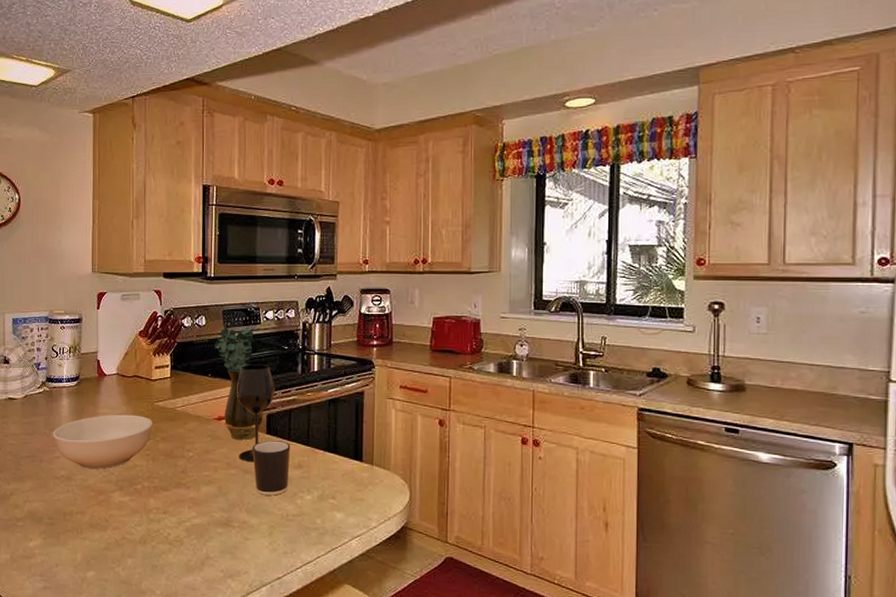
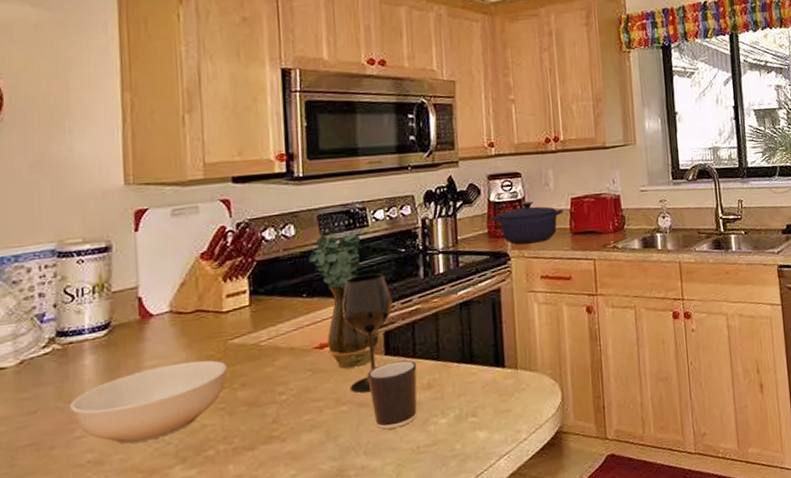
cooking pot: none [360,316,425,355] -> present [491,201,563,245]

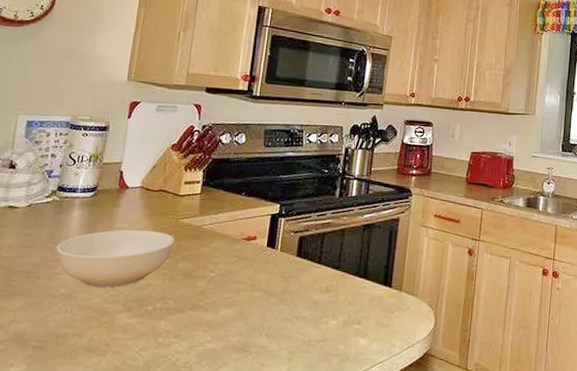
vase: present [308,229,379,369] -> none [251,142,295,262]
wineglass: present [342,273,393,393] -> none [264,185,311,284]
mug: present [367,360,418,430] -> none [279,263,321,320]
cooking pot: present [491,201,563,245] -> none [401,148,463,186]

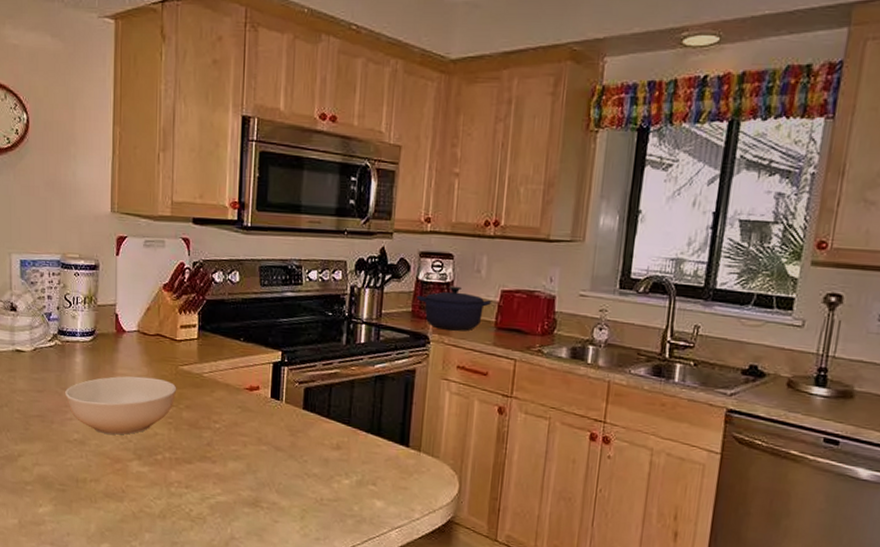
cooking pot: none [401,148,463,186] -> present [416,286,491,331]

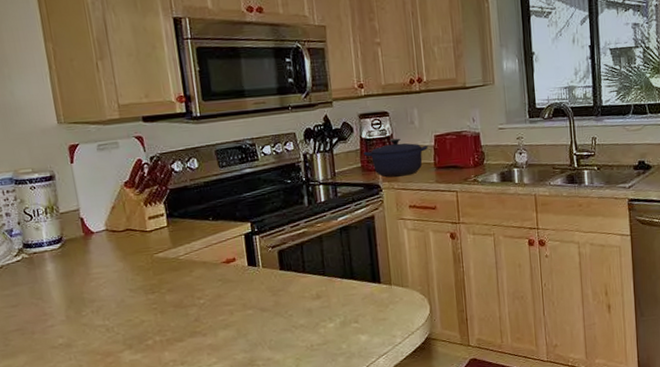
bowl: present [65,376,177,435] -> none [41,269,156,333]

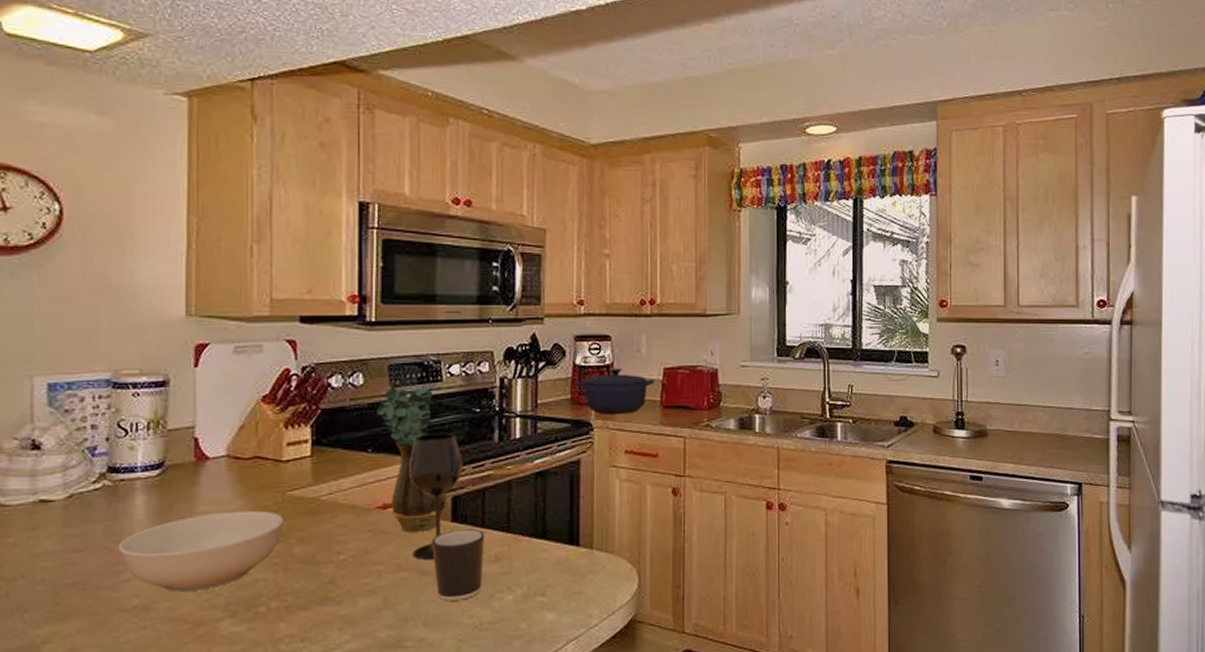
bowl: none [41,269,156,333] -> present [119,510,285,592]
vase: none [211,163,274,280] -> present [376,380,446,532]
wineglass: none [241,201,284,300] -> present [409,433,463,559]
mug: none [267,274,310,330] -> present [432,529,485,601]

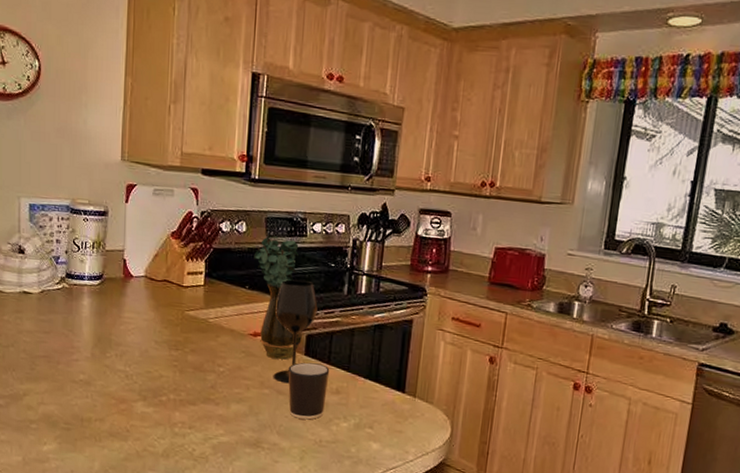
bowl: present [119,510,285,592] -> none [72,319,183,377]
cooking pot: present [575,368,654,414] -> none [415,242,485,285]

